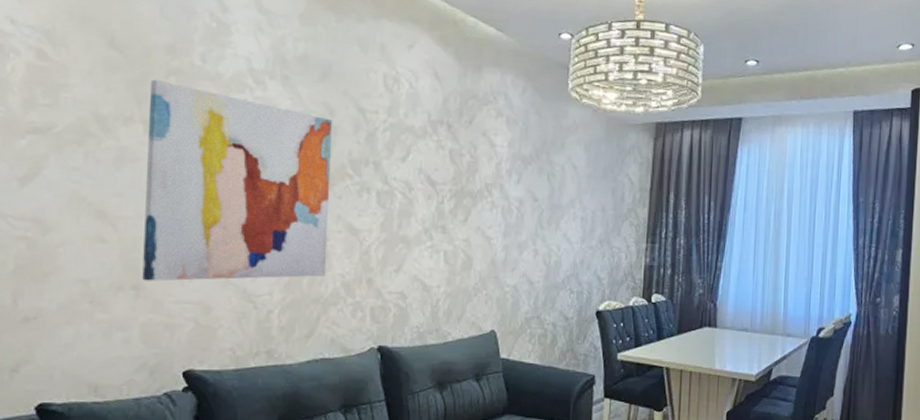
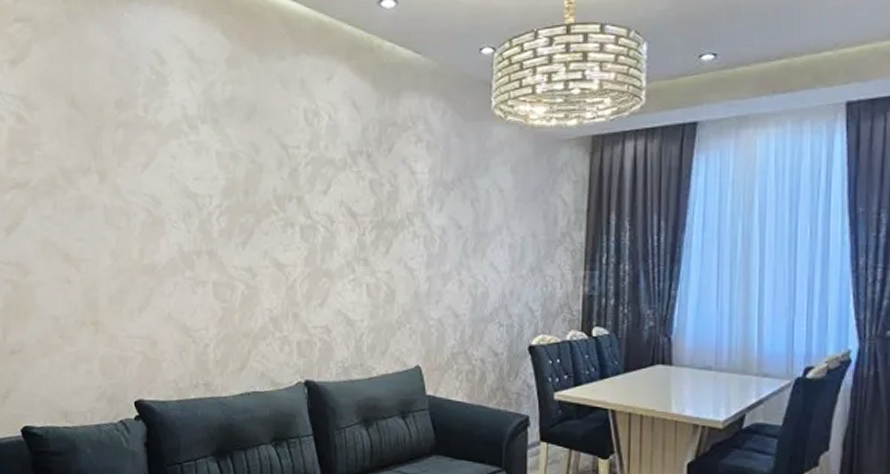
wall art: present [142,79,333,281] -> none [100,132,259,318]

